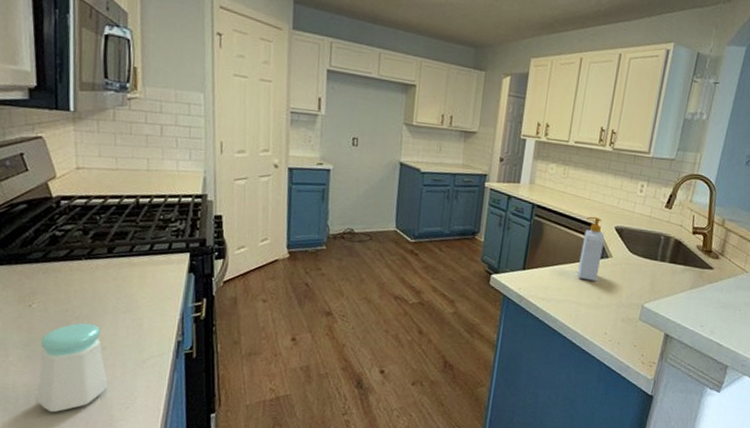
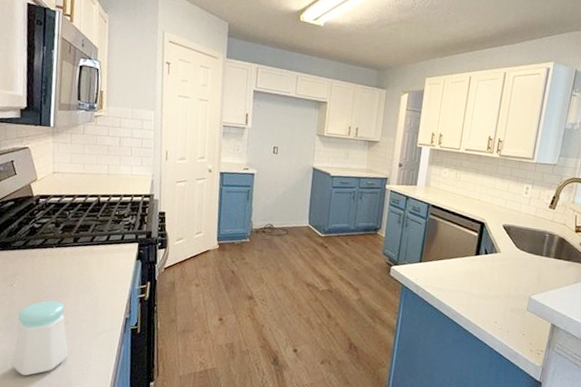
soap bottle: present [578,216,605,281] -> none [469,215,494,274]

